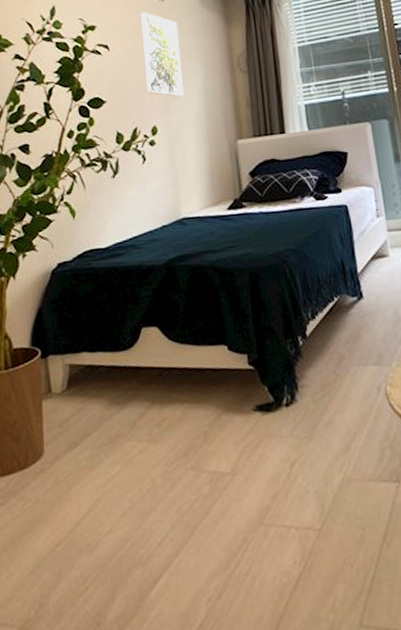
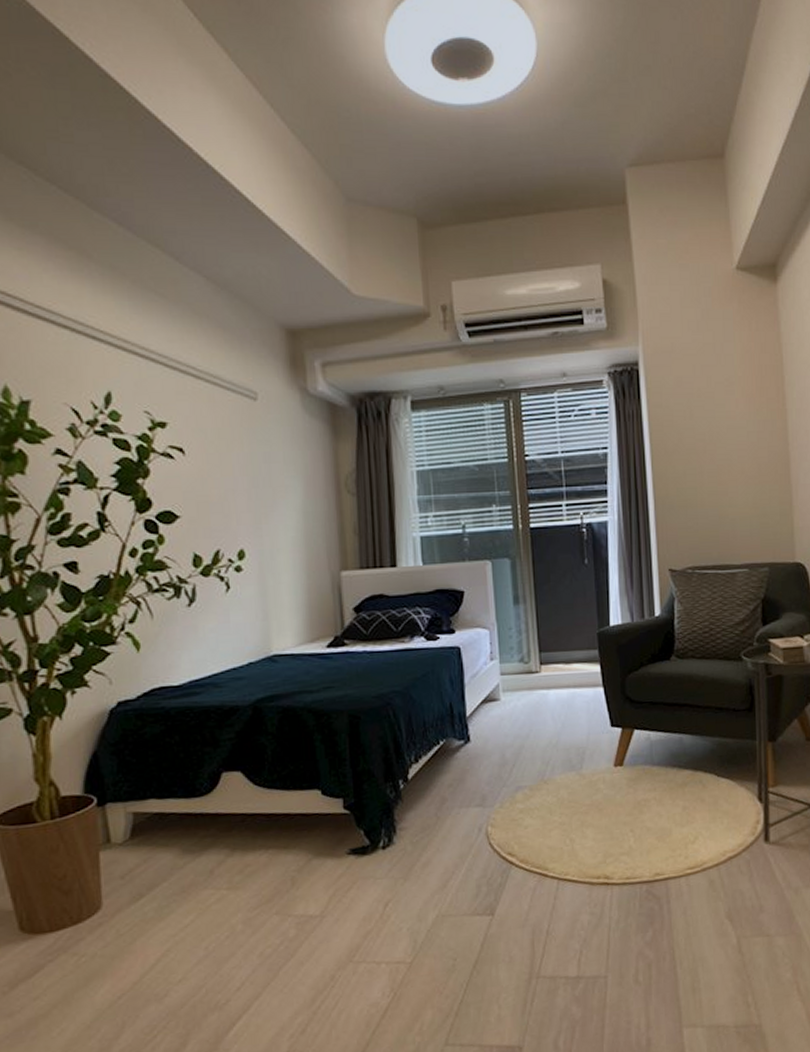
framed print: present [140,12,184,97] -> none [226,412,279,517]

